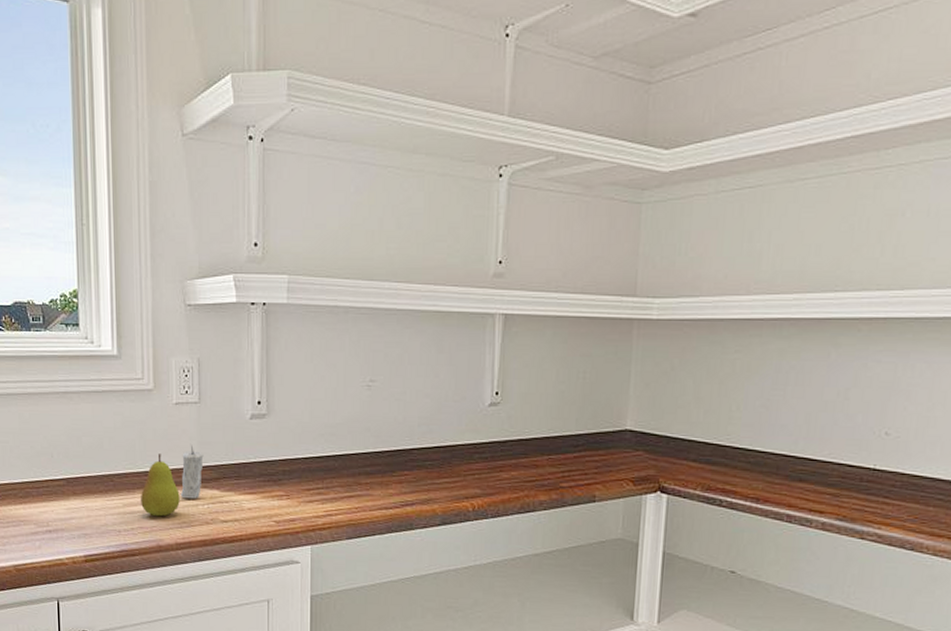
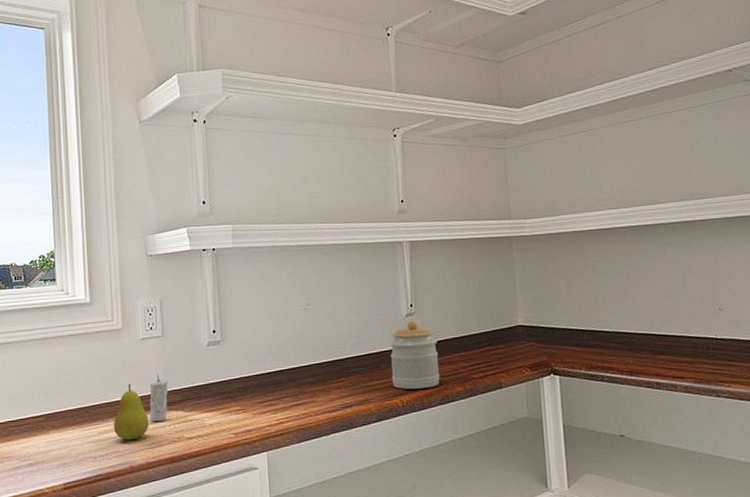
jar: none [463,411,524,493] -> present [389,320,440,389]

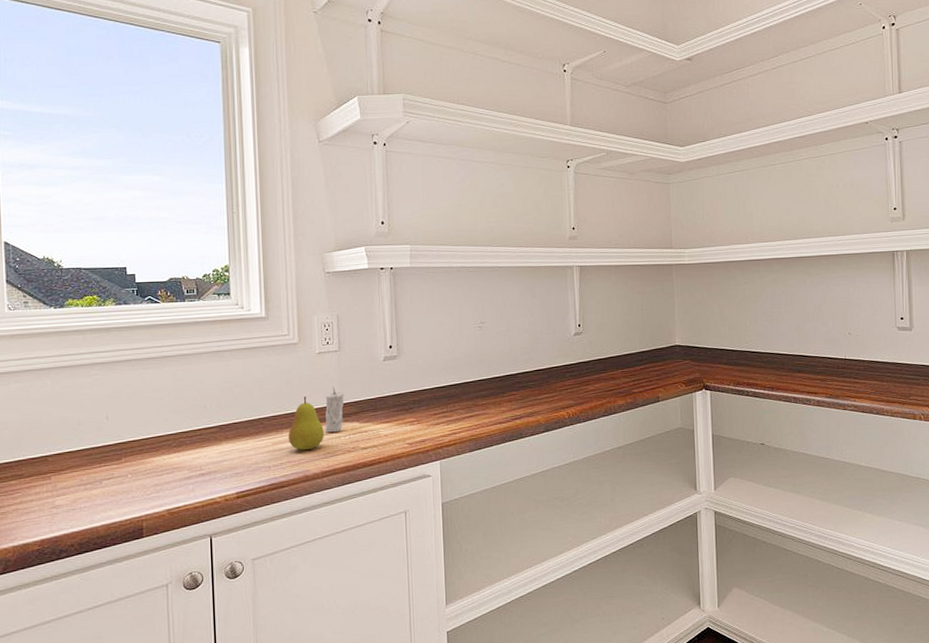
jar: present [389,320,440,389] -> none [558,339,604,402]

